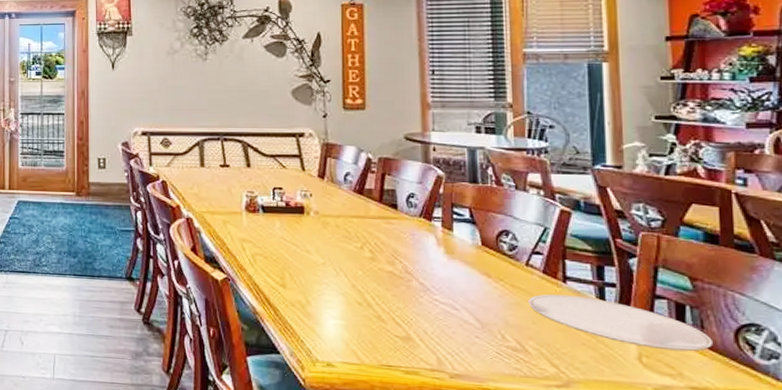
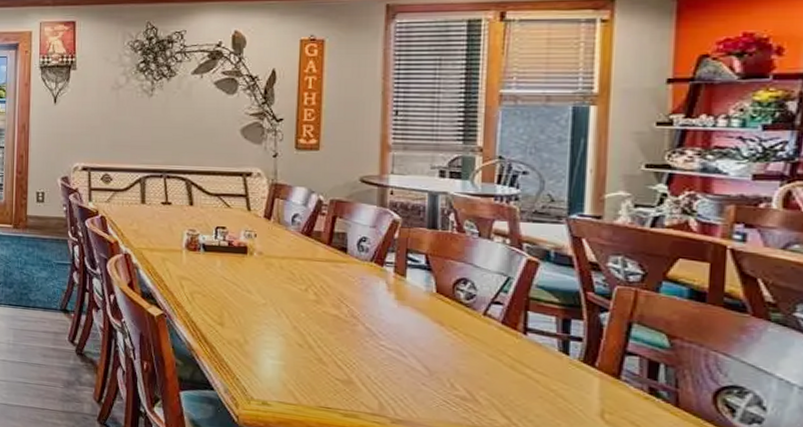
plate: present [528,294,714,352] -> none [483,345,688,411]

